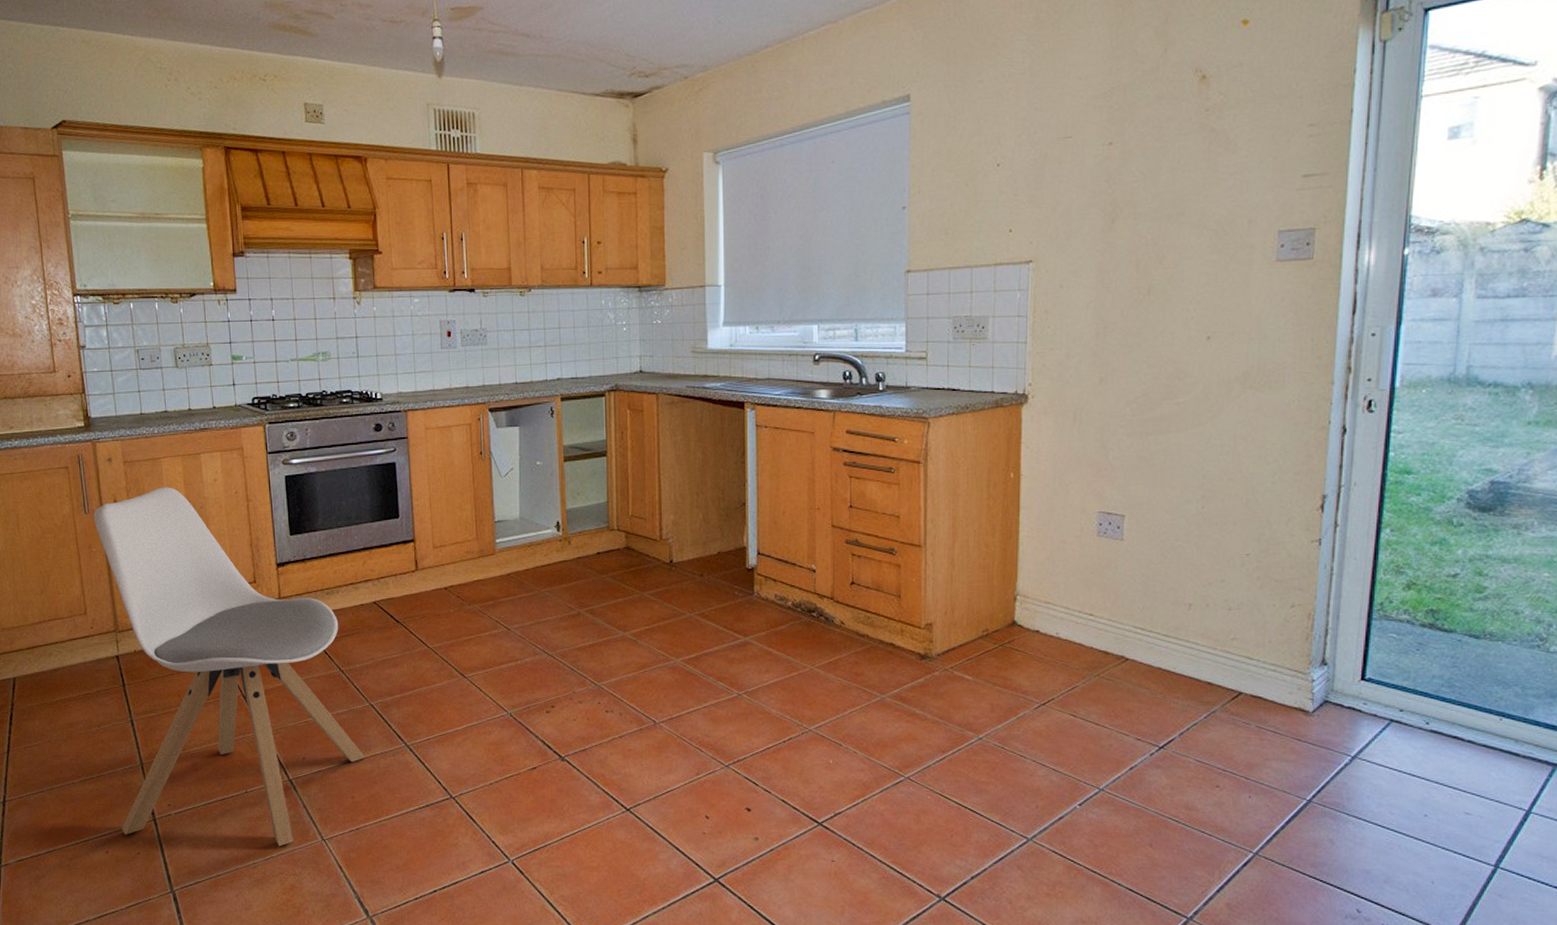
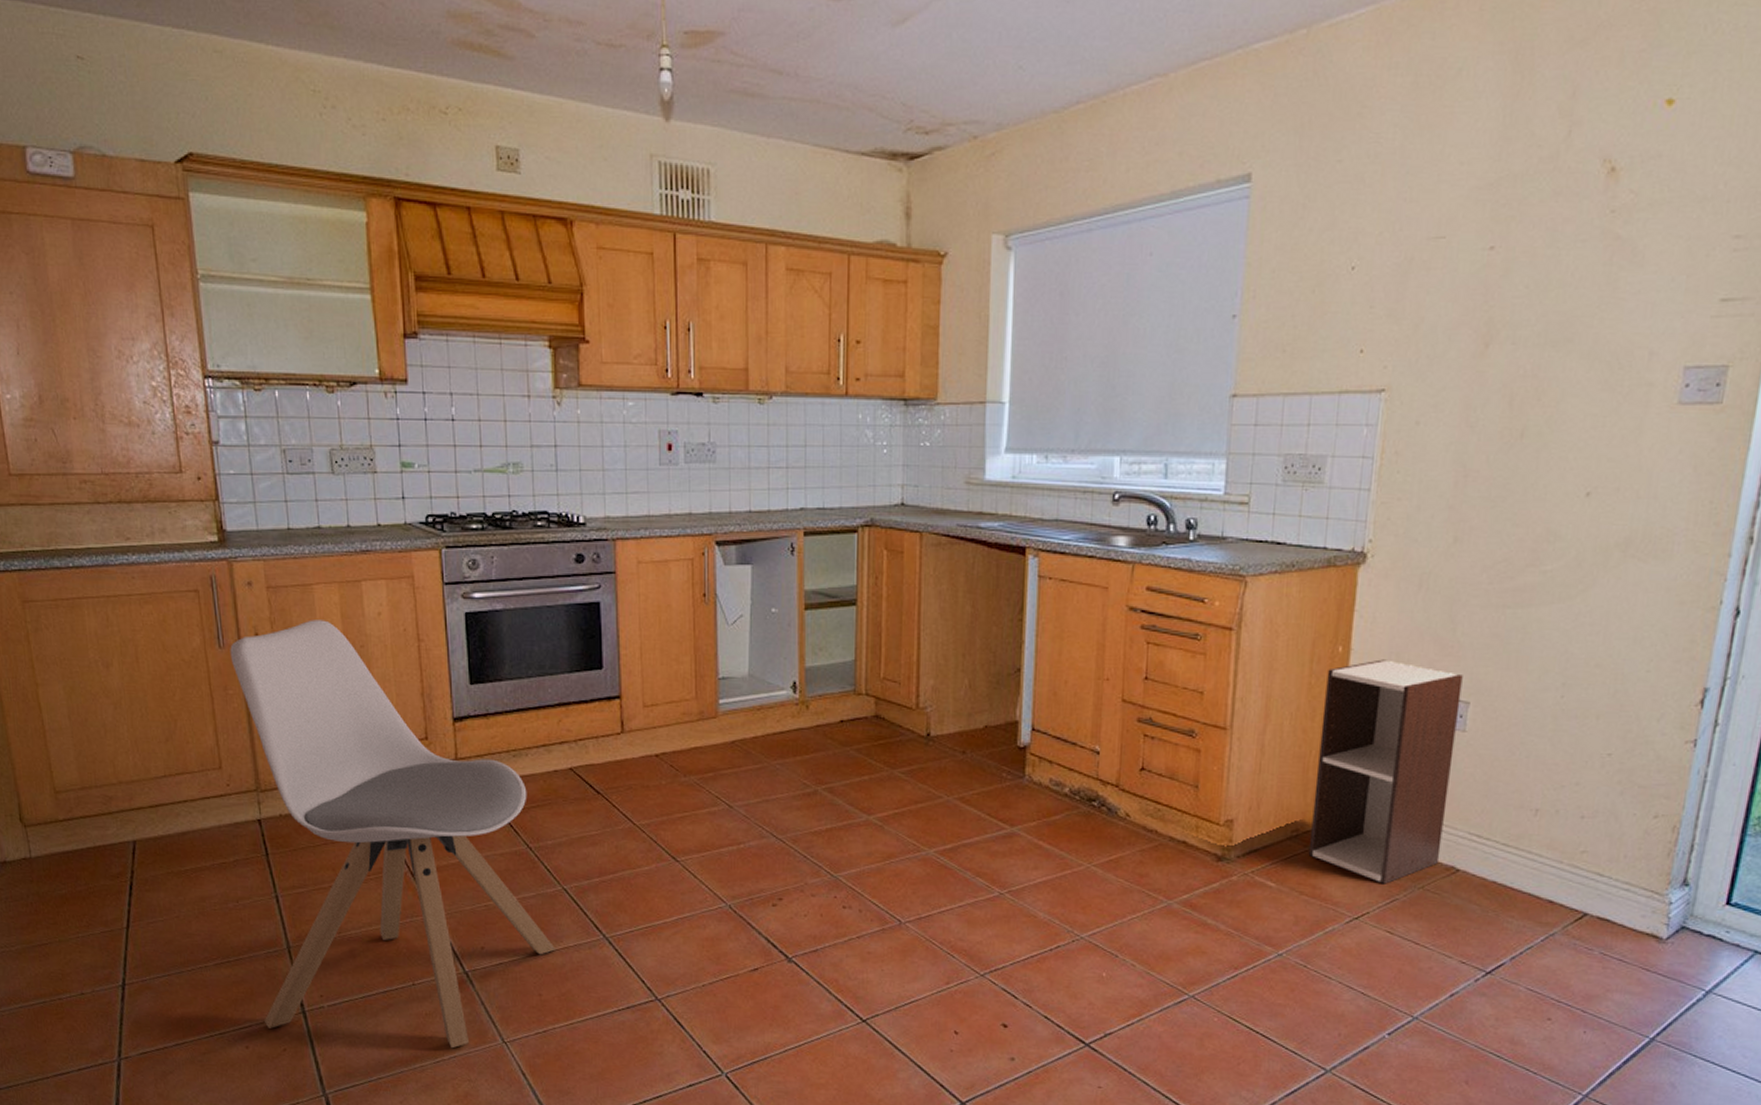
shelf unit: none [998,482,1117,674] -> present [1308,659,1463,884]

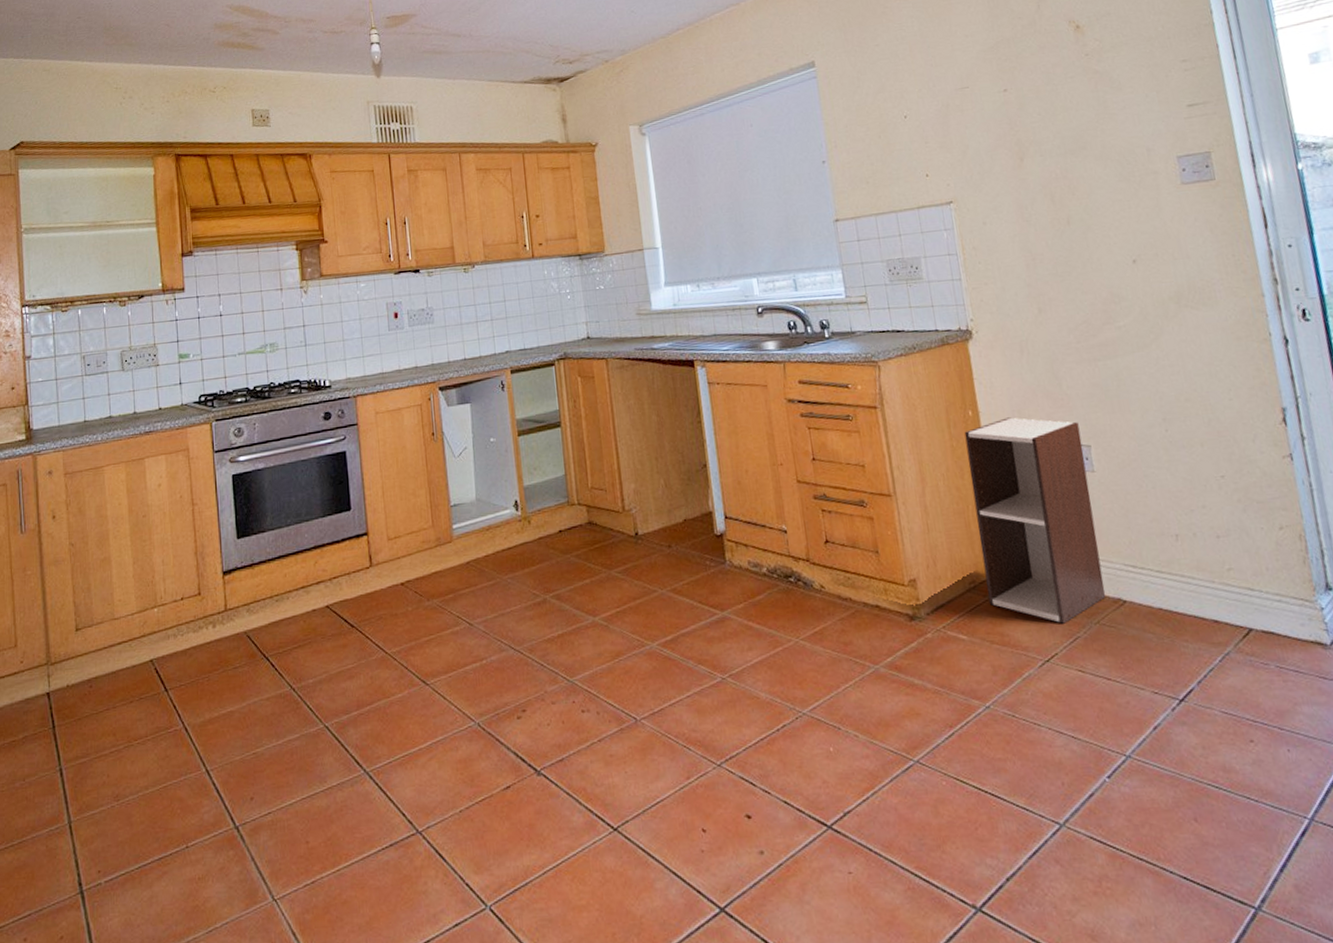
chair: present [230,620,557,1049] -> none [30,497,321,915]

